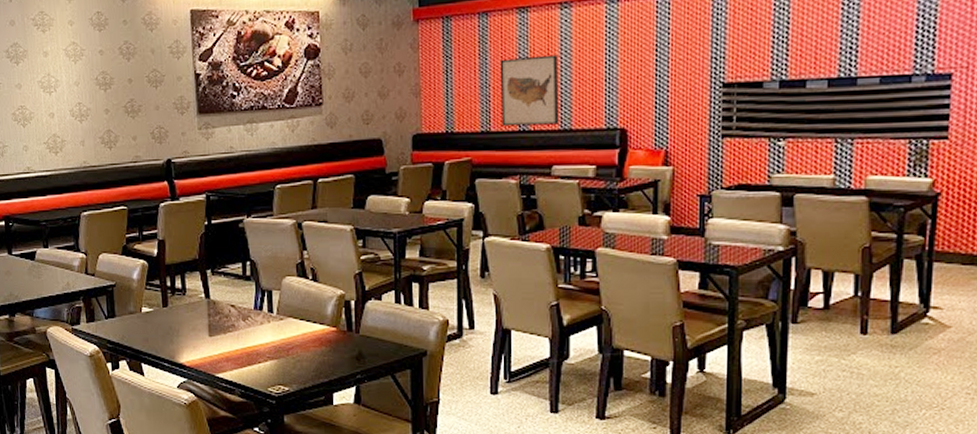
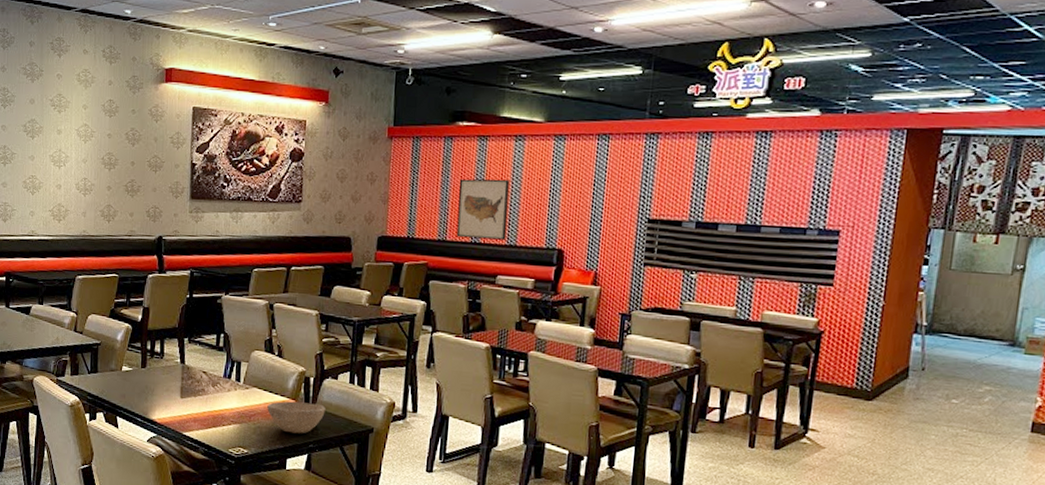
bowl: none [306,329,371,365] -> present [267,401,326,434]

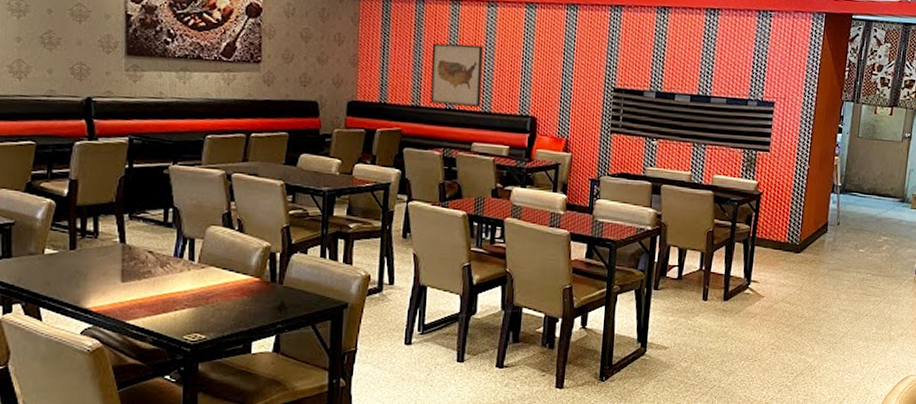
bowl: present [267,401,326,434] -> none [227,279,295,314]

